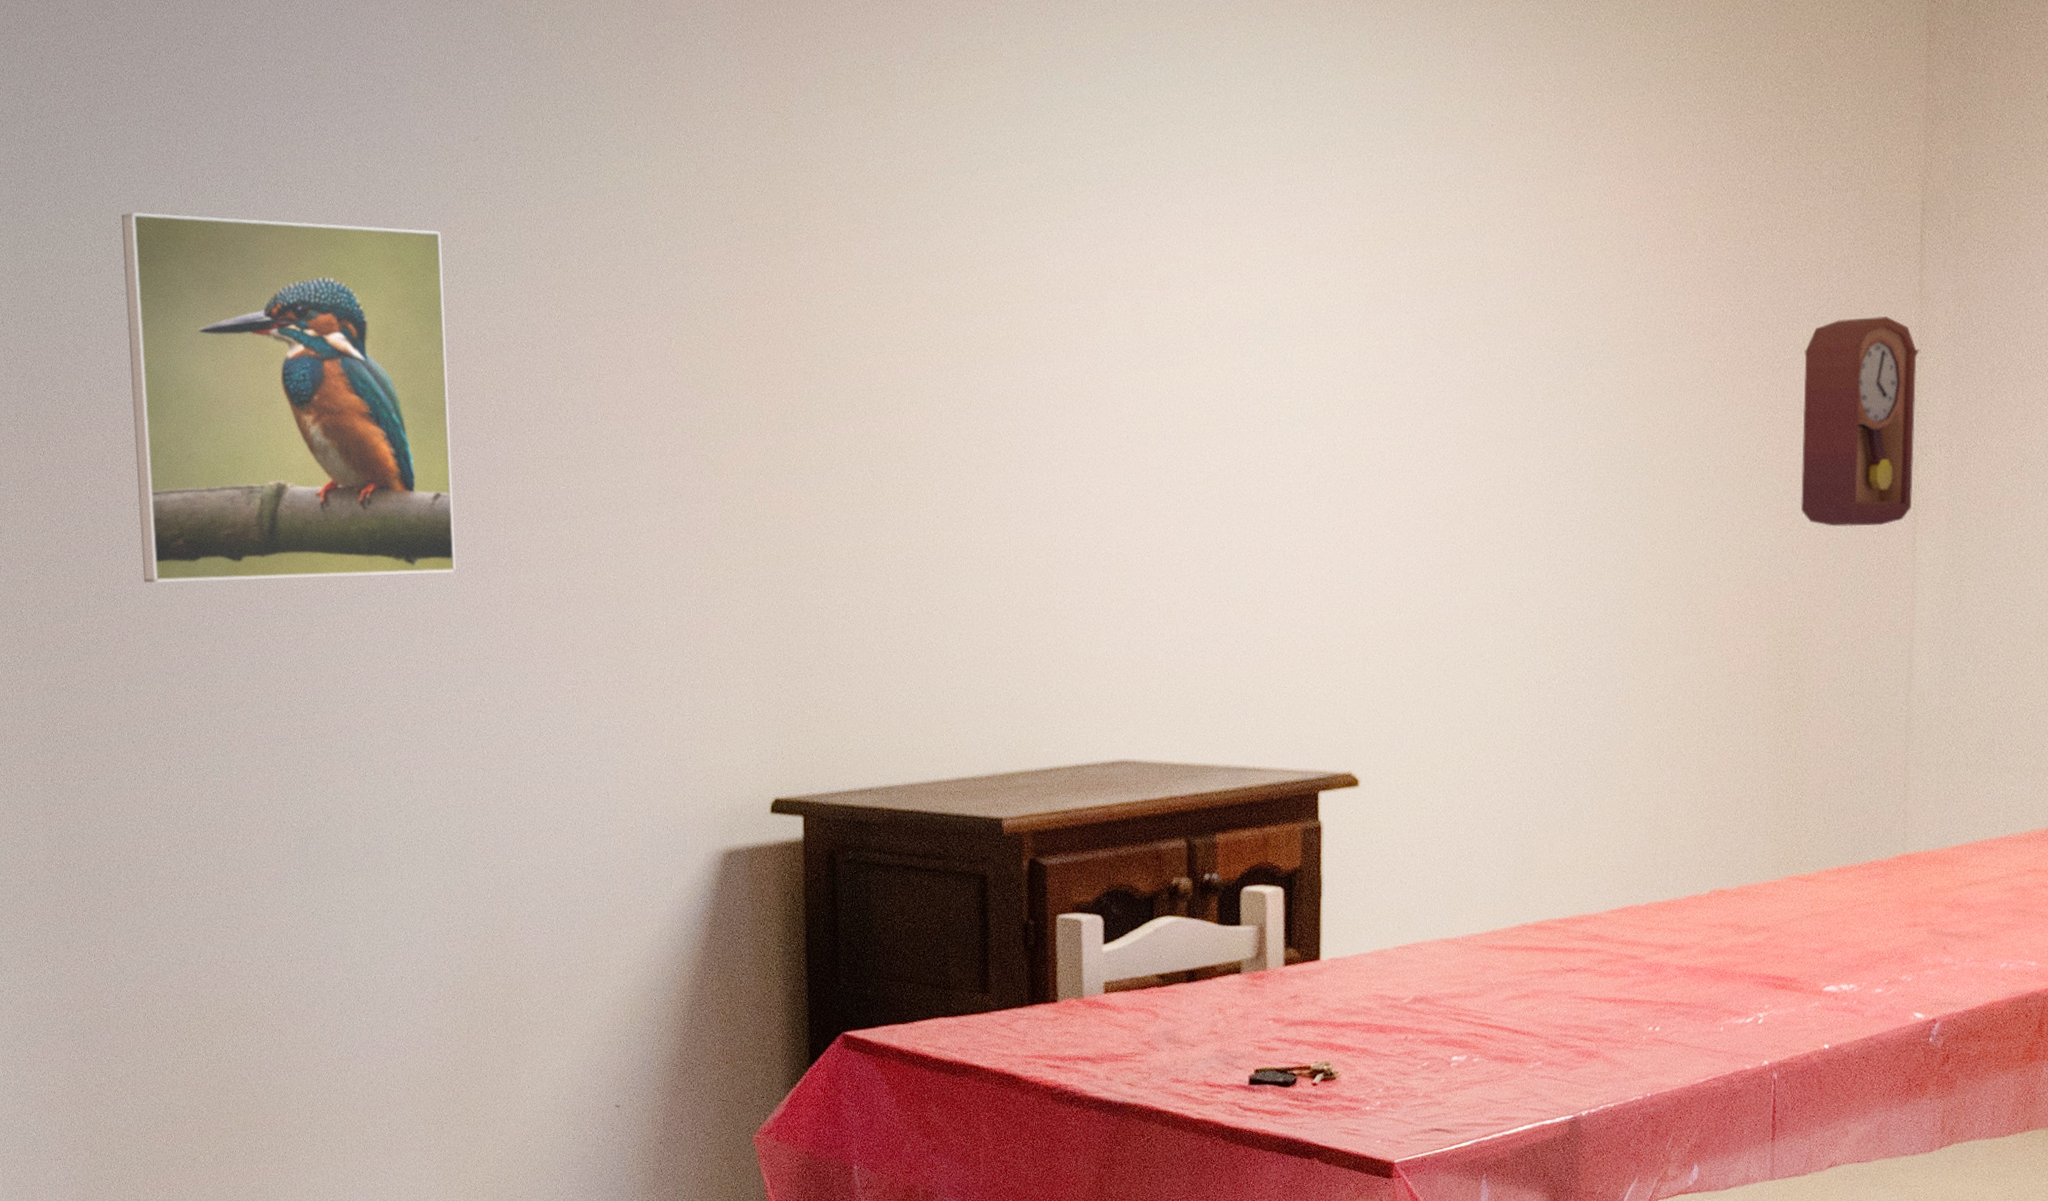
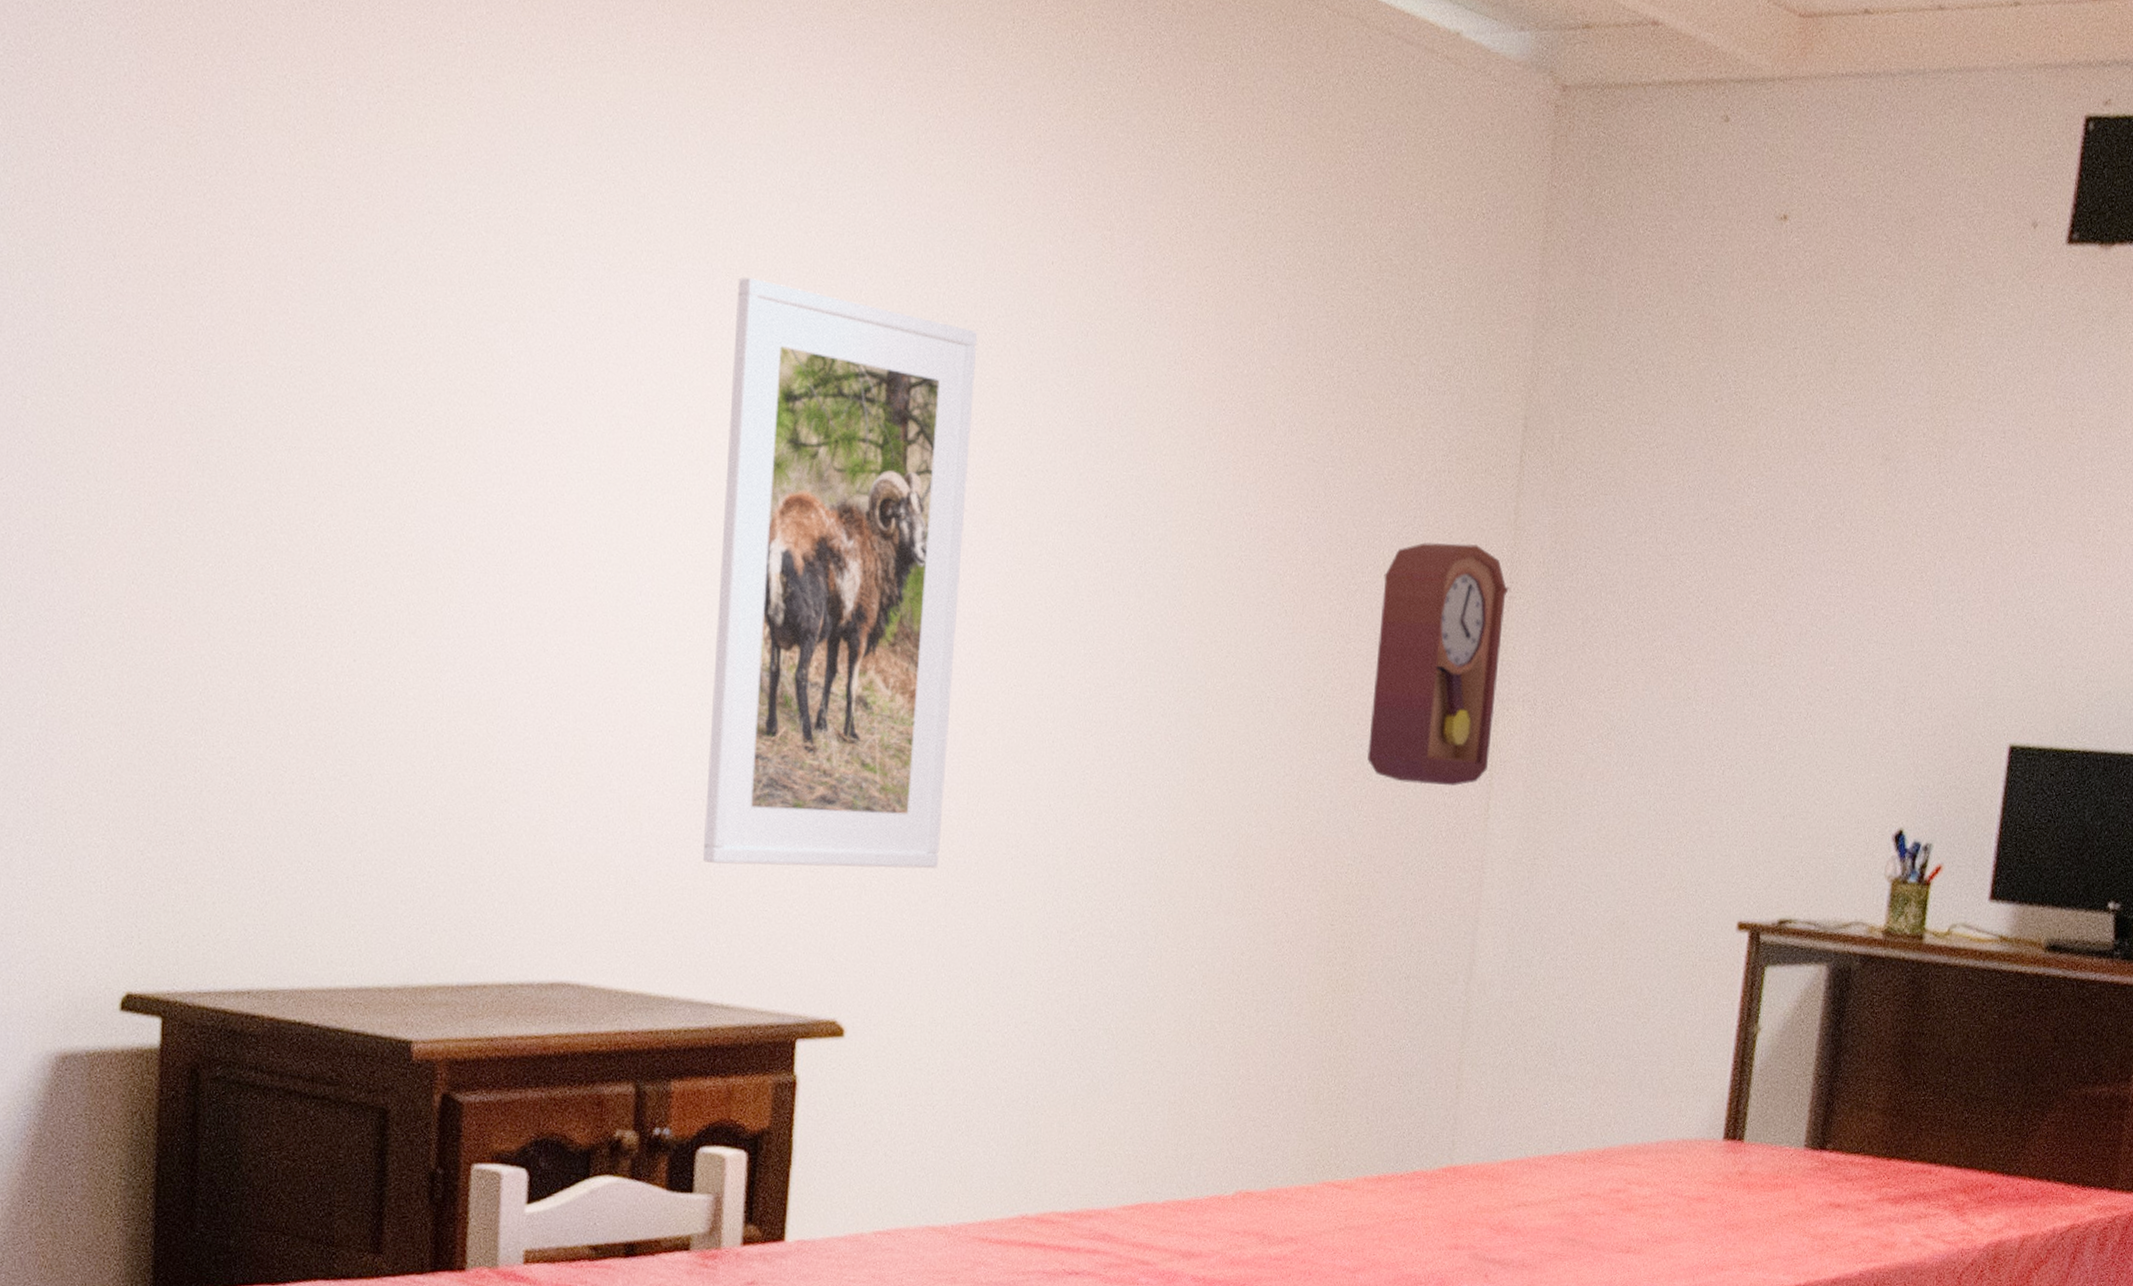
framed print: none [1228,171,1433,653] -> present [703,277,978,869]

